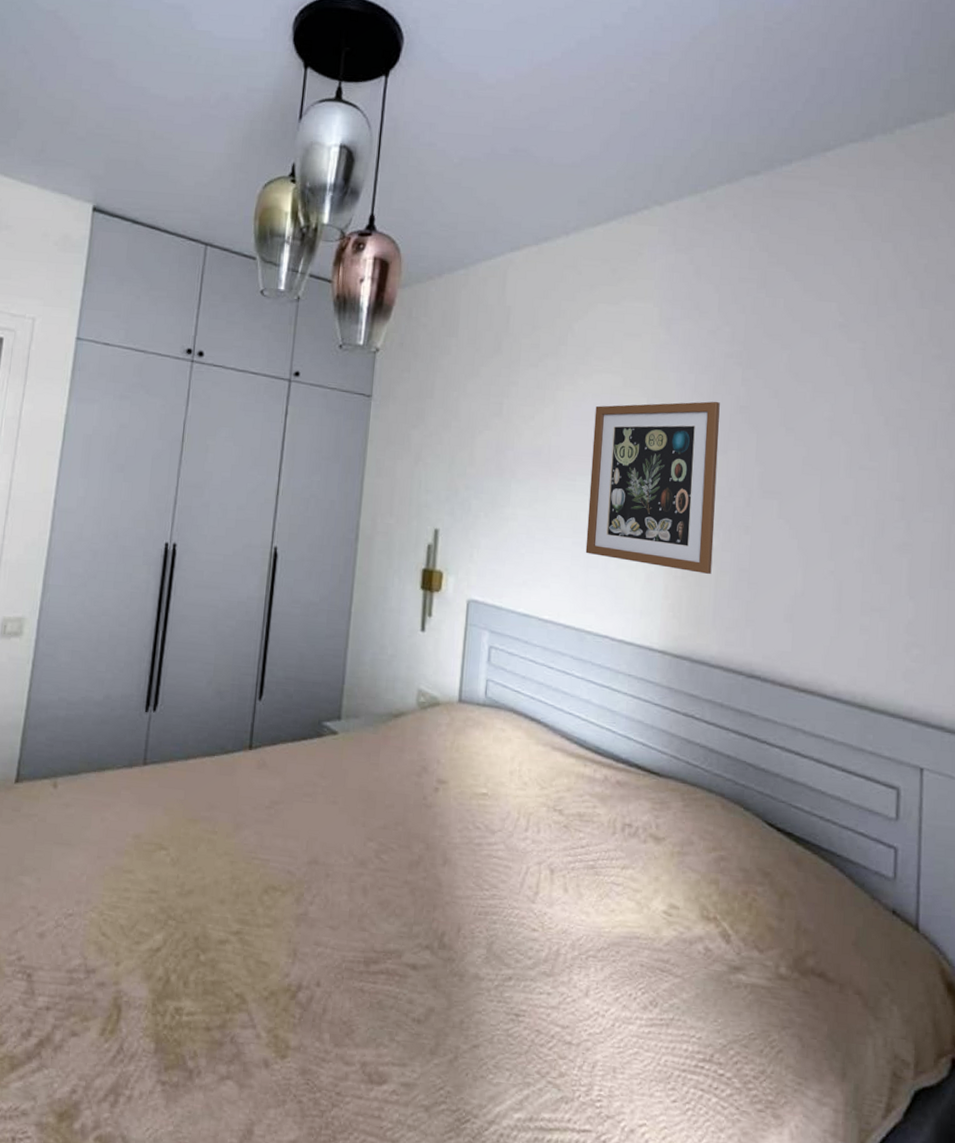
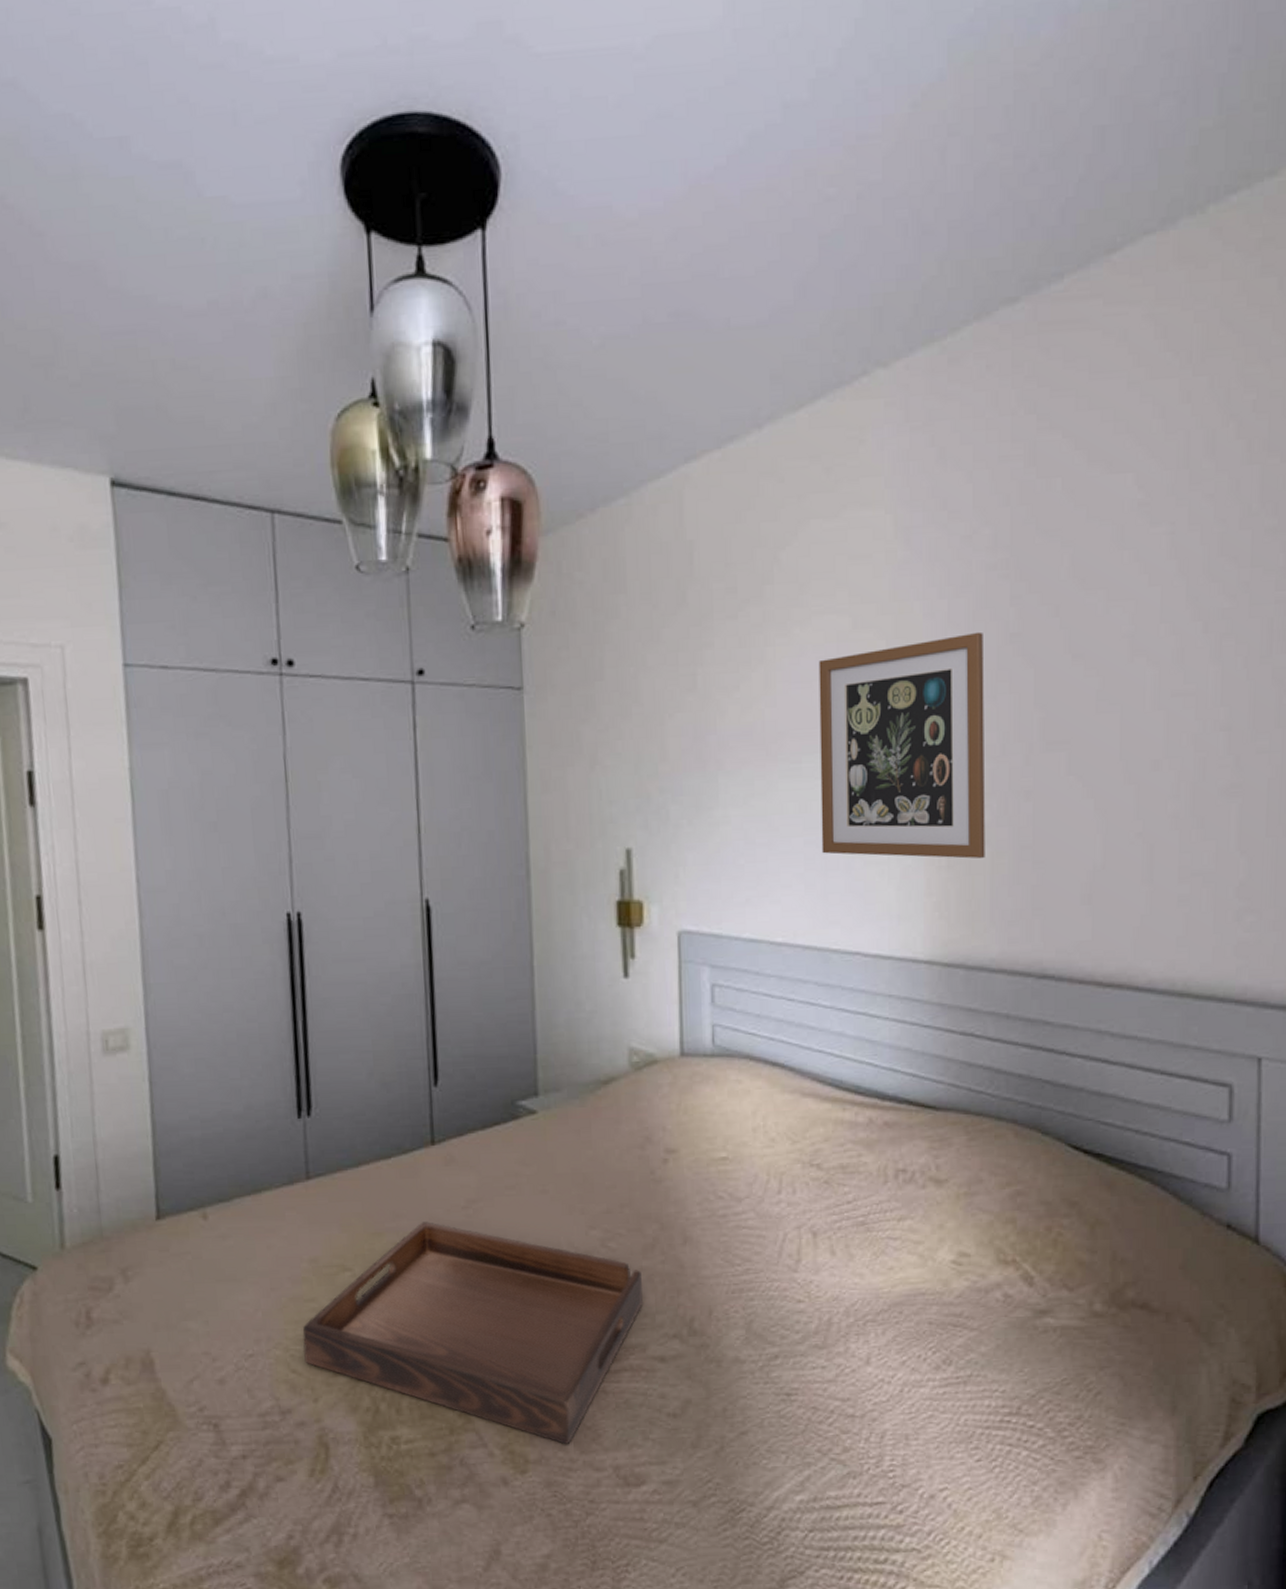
serving tray: none [114,815,406,1035] -> present [302,1222,643,1444]

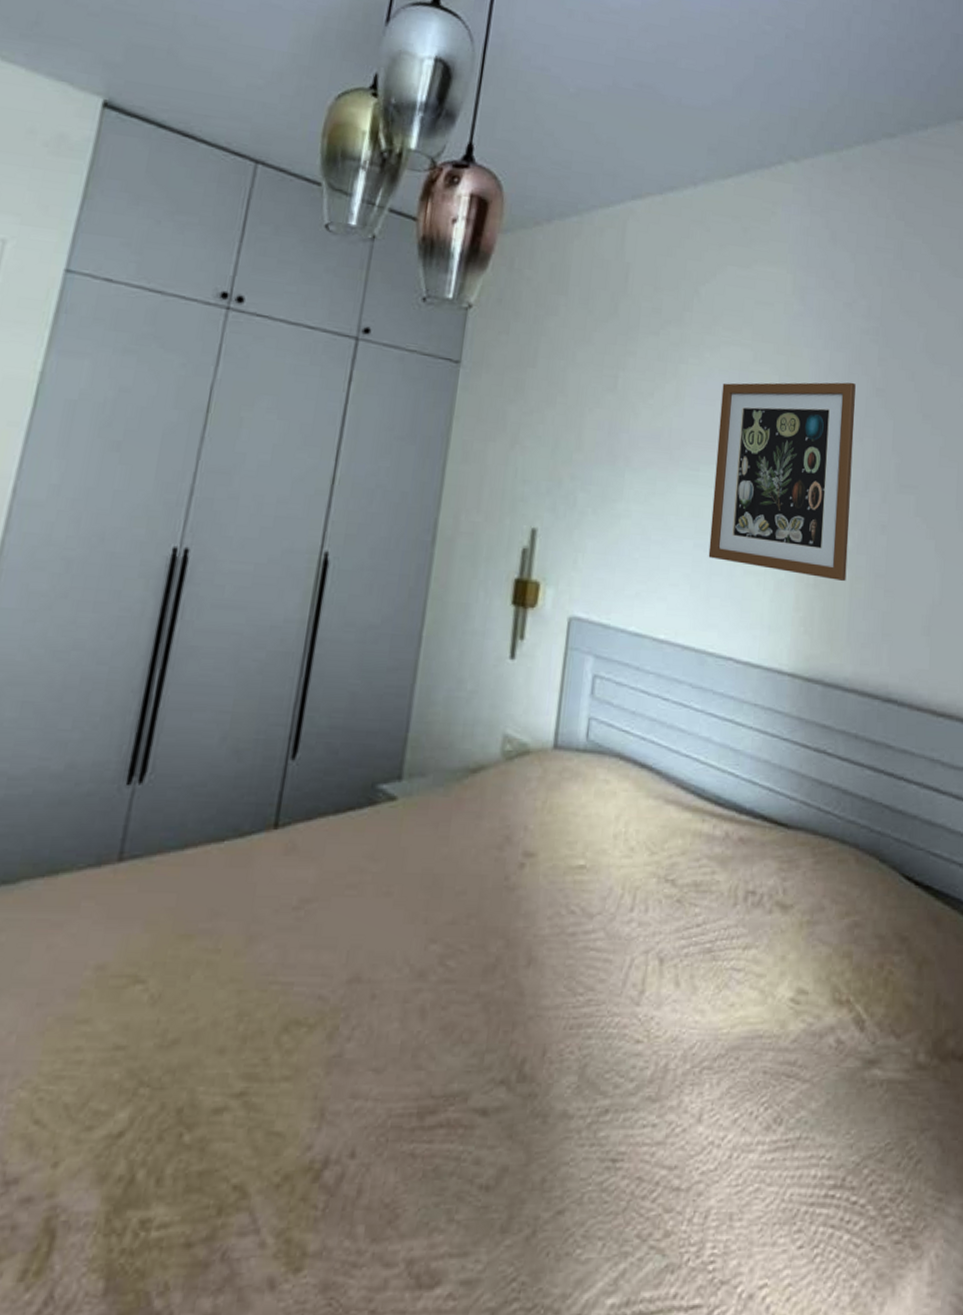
serving tray: present [302,1222,643,1444] -> none [54,923,478,1229]

